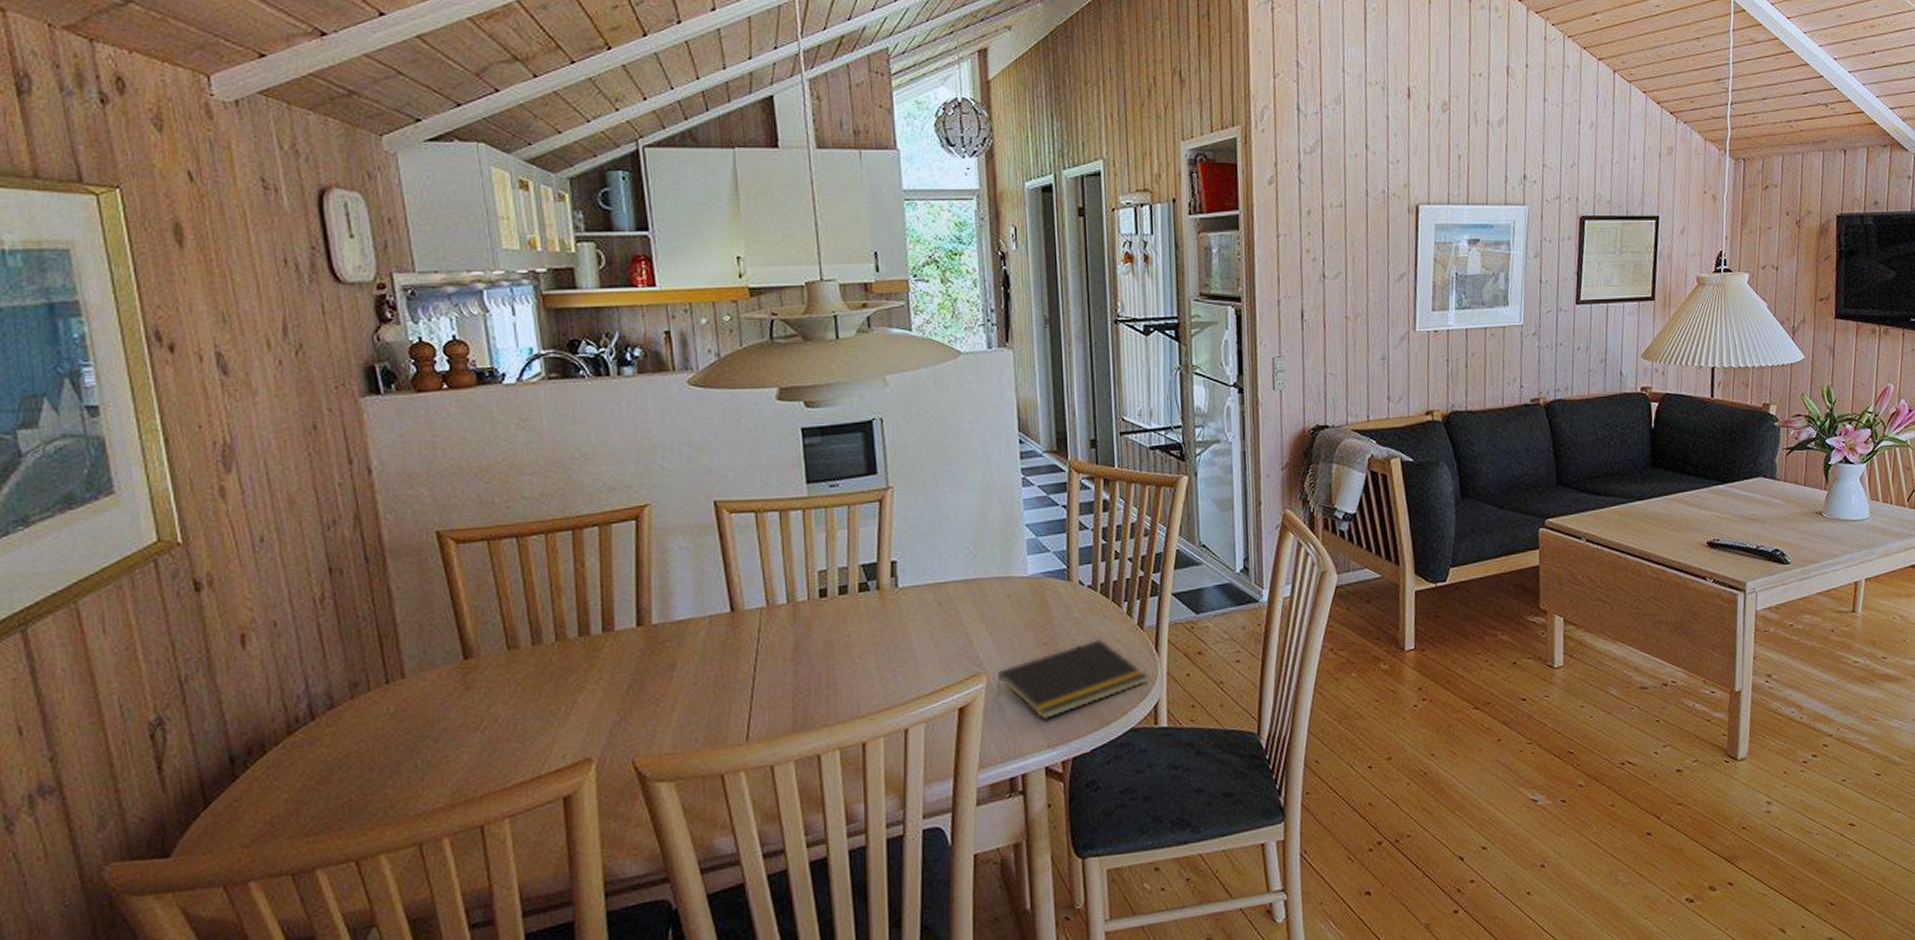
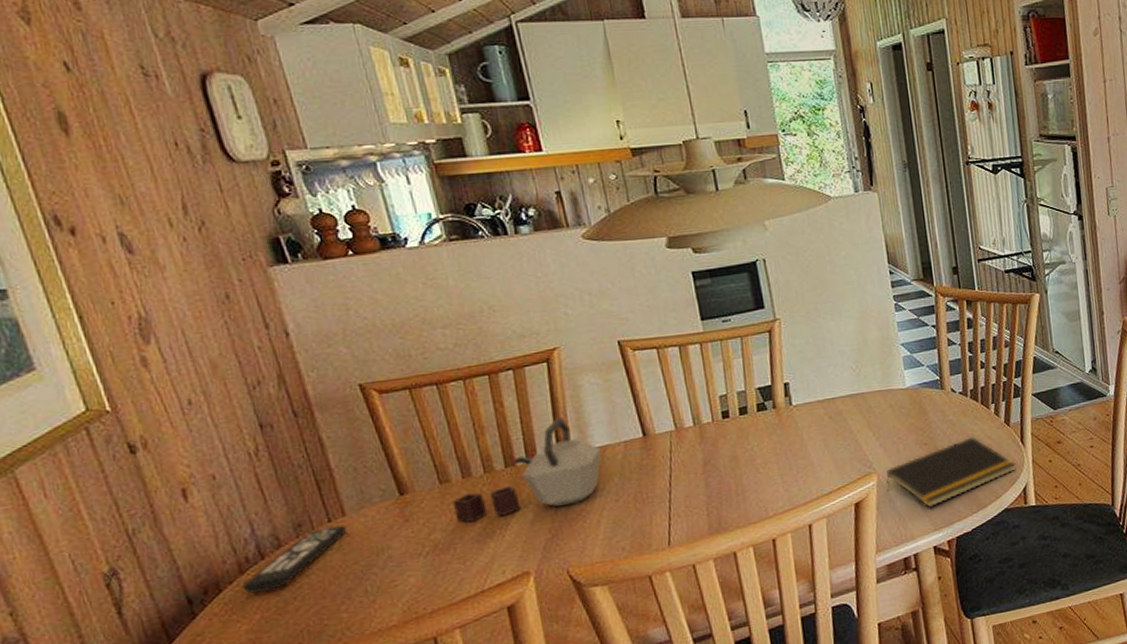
remote control: none [288,689,405,758] -> present [242,525,347,594]
kettle: none [518,583,683,696] -> present [452,417,601,523]

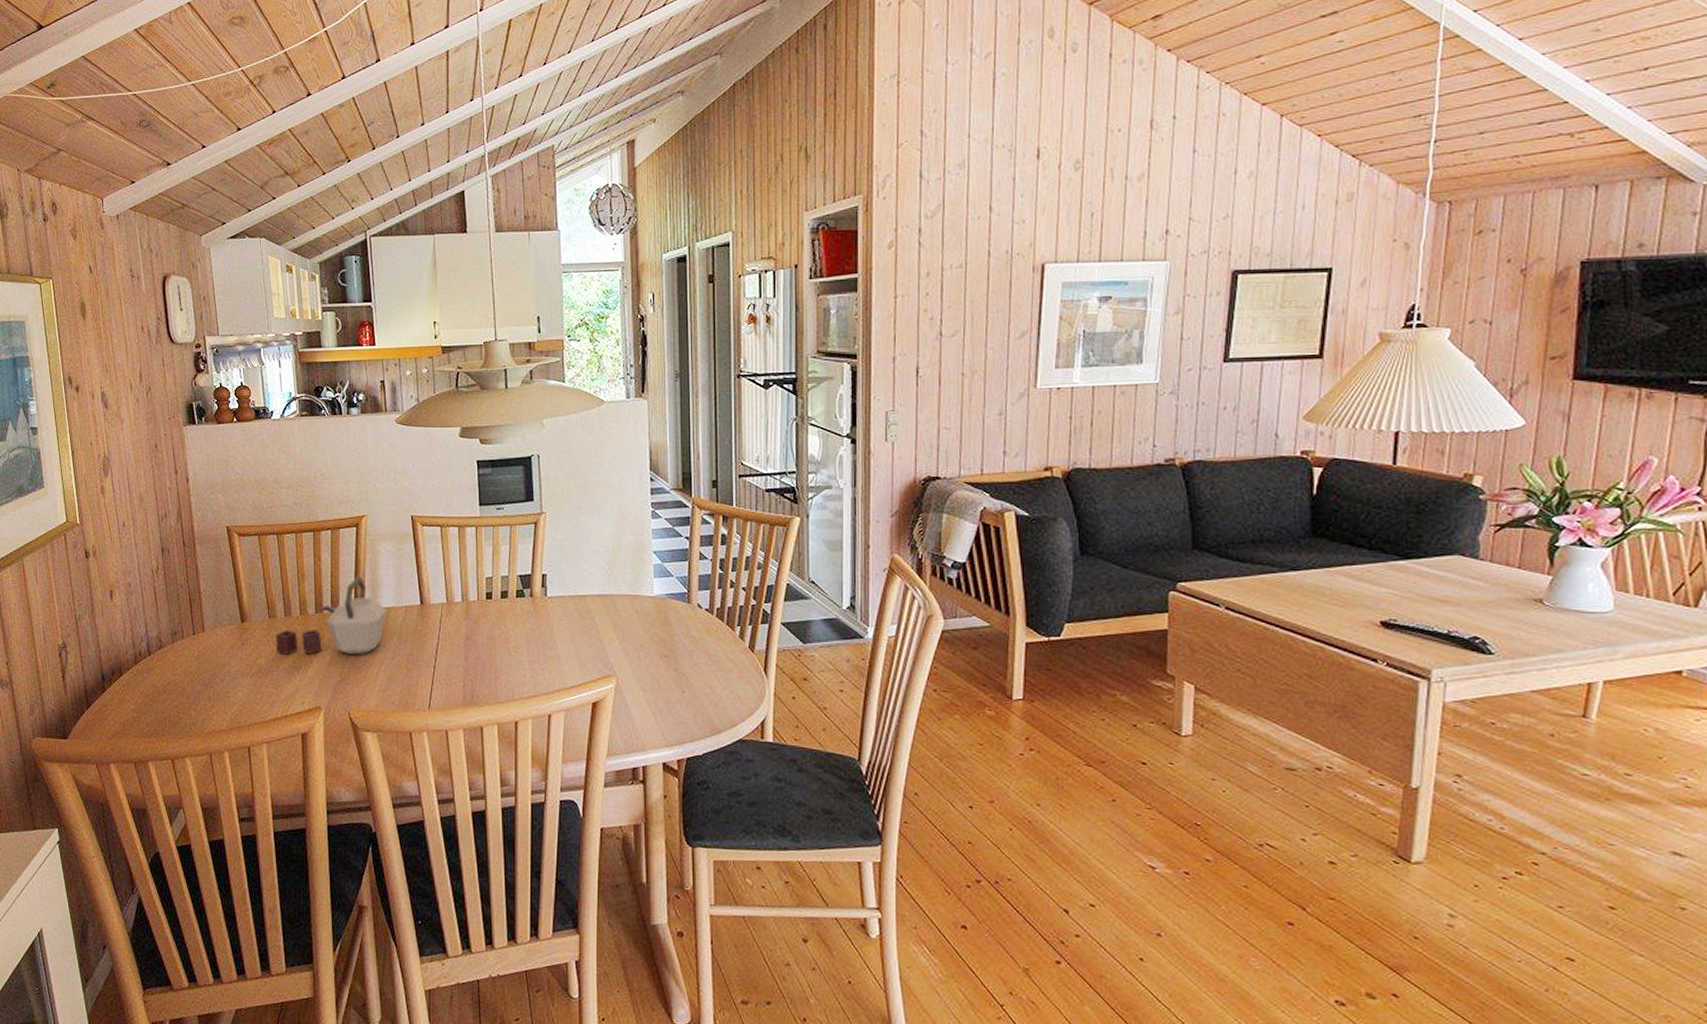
remote control: present [242,525,347,594] -> none [135,639,204,682]
notepad: present [886,437,1016,508] -> none [623,657,756,721]

